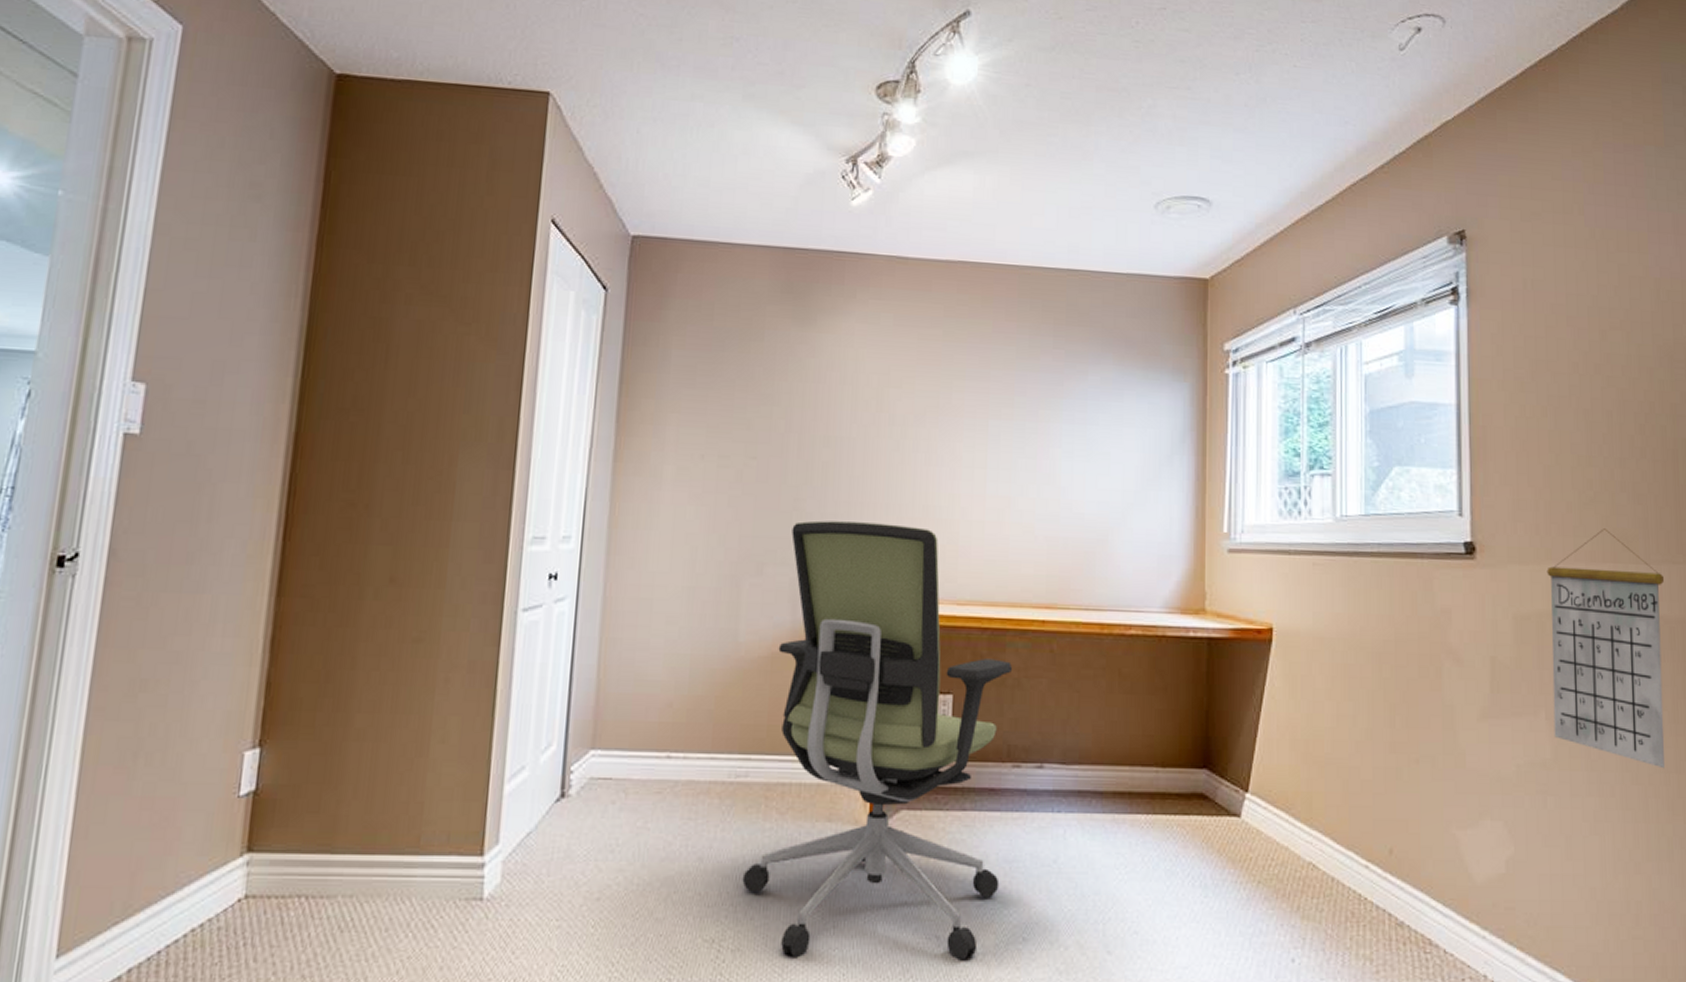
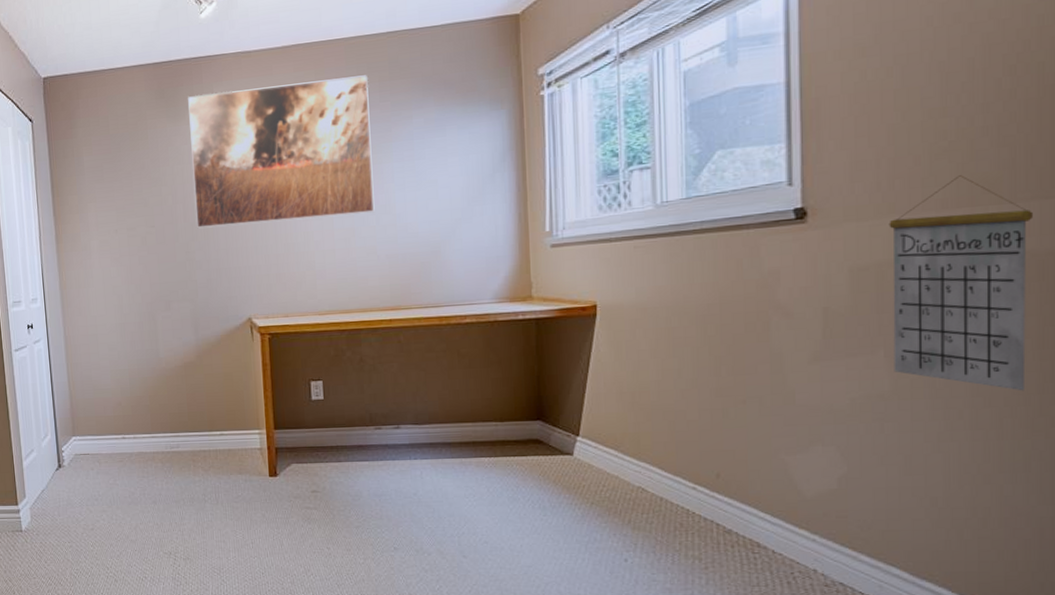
office chair: present [742,520,1012,961] -> none [184,261,372,564]
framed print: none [813,298,1041,482] -> present [188,75,375,229]

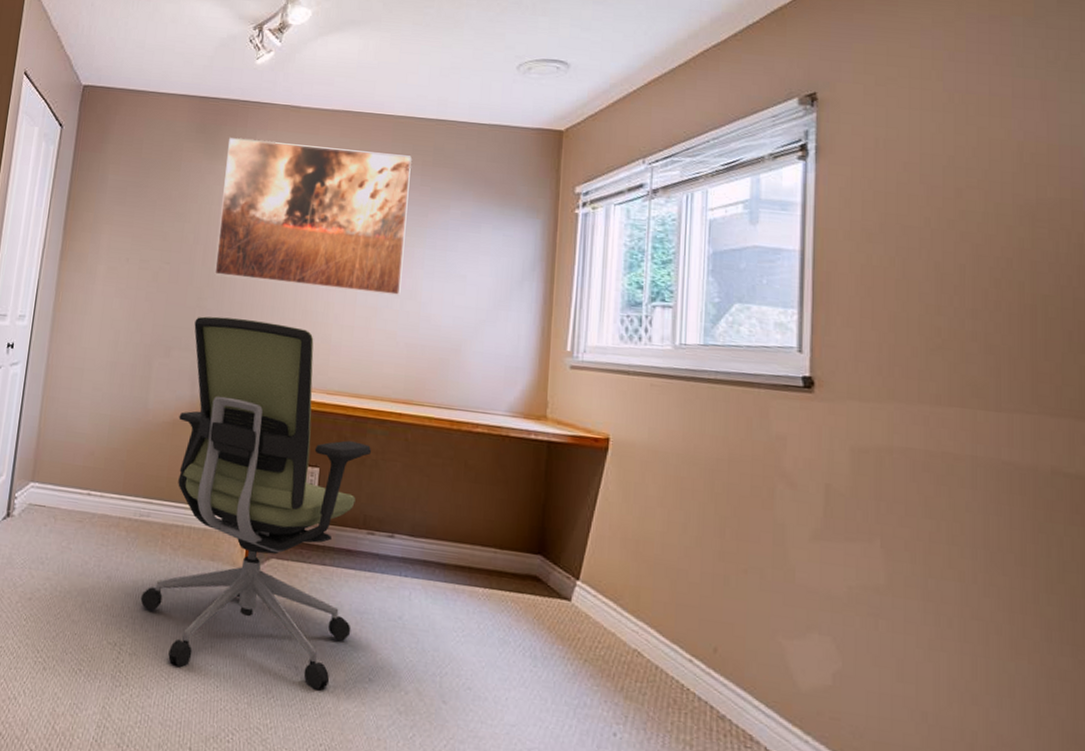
office chair: none [184,261,372,564] -> present [140,316,371,690]
calendar: present [889,175,1032,391] -> none [888,374,1015,608]

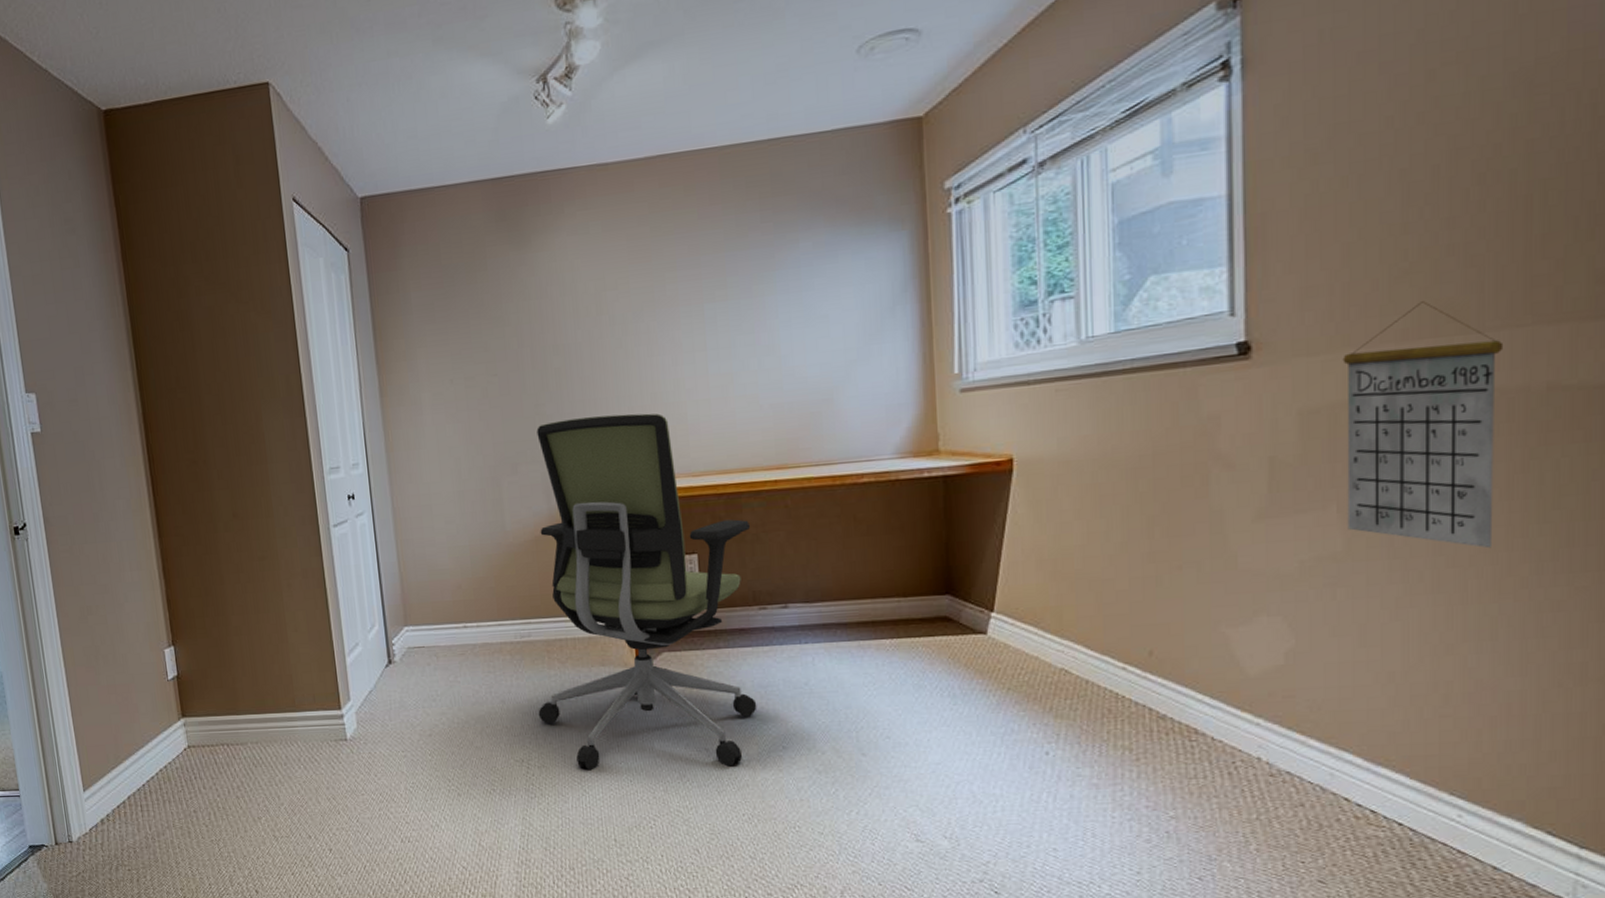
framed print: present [214,138,412,296] -> none [534,190,756,377]
calendar: none [888,374,1015,608] -> present [1342,301,1502,549]

